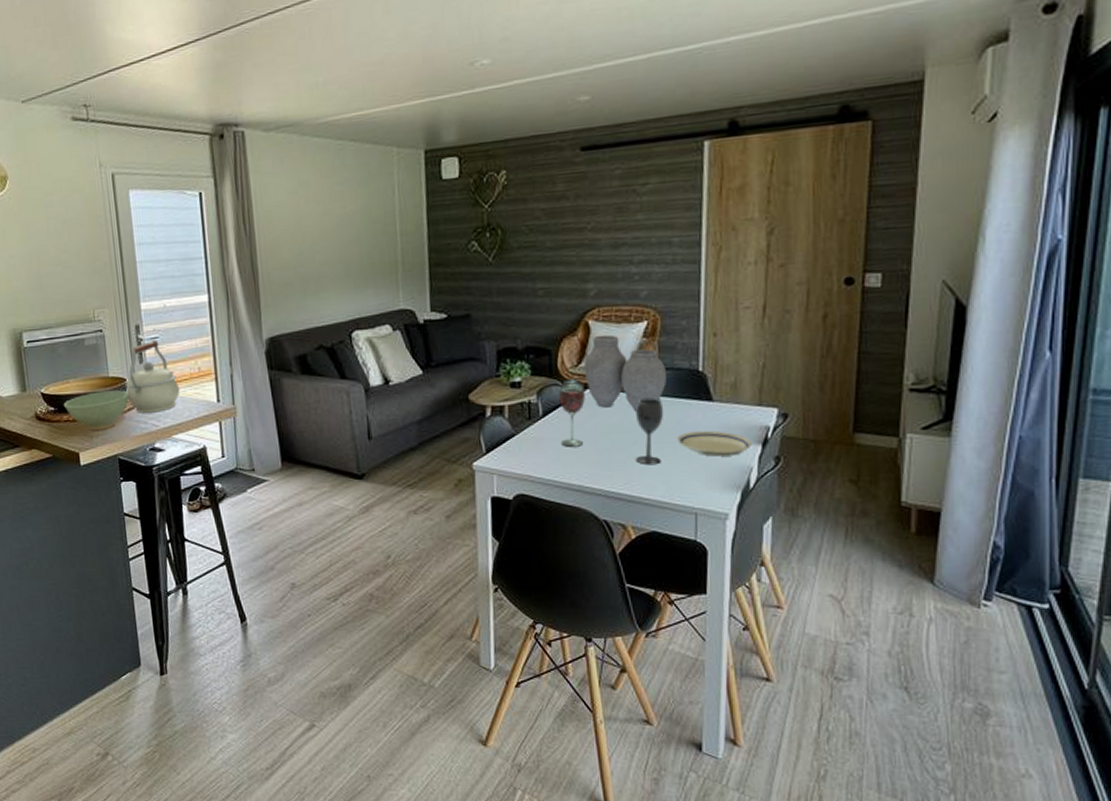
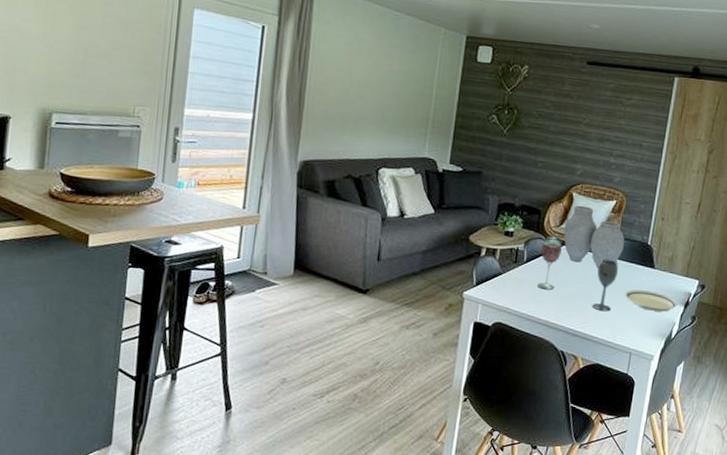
bowl: present [63,390,129,430] -> none [82,181,154,217]
kettle: present [126,340,180,413] -> none [152,144,208,209]

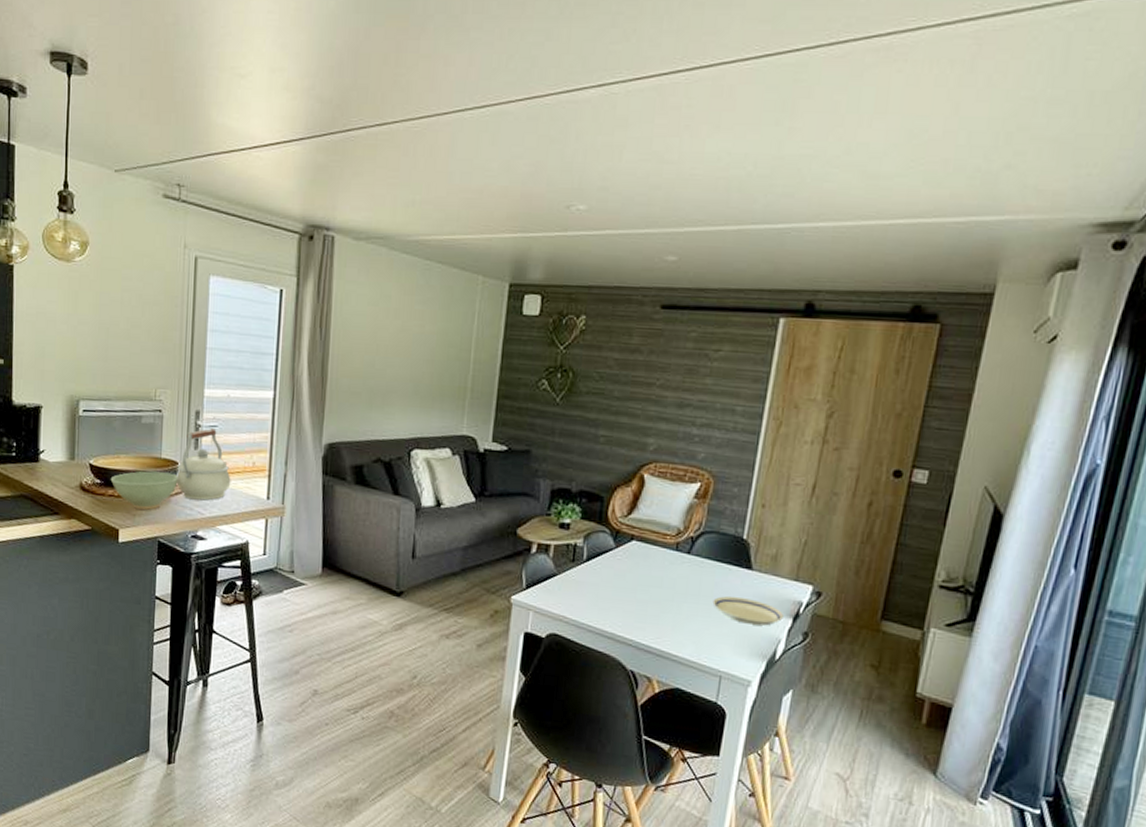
bowl: none [82,181,154,217] -> present [110,471,178,510]
kettle: none [152,144,208,209] -> present [176,428,231,501]
wineglass: present [538,235,562,290] -> none [601,527,631,595]
vase: present [563,205,625,268] -> none [632,489,712,569]
wine glass: present [592,258,619,312] -> none [669,557,704,624]

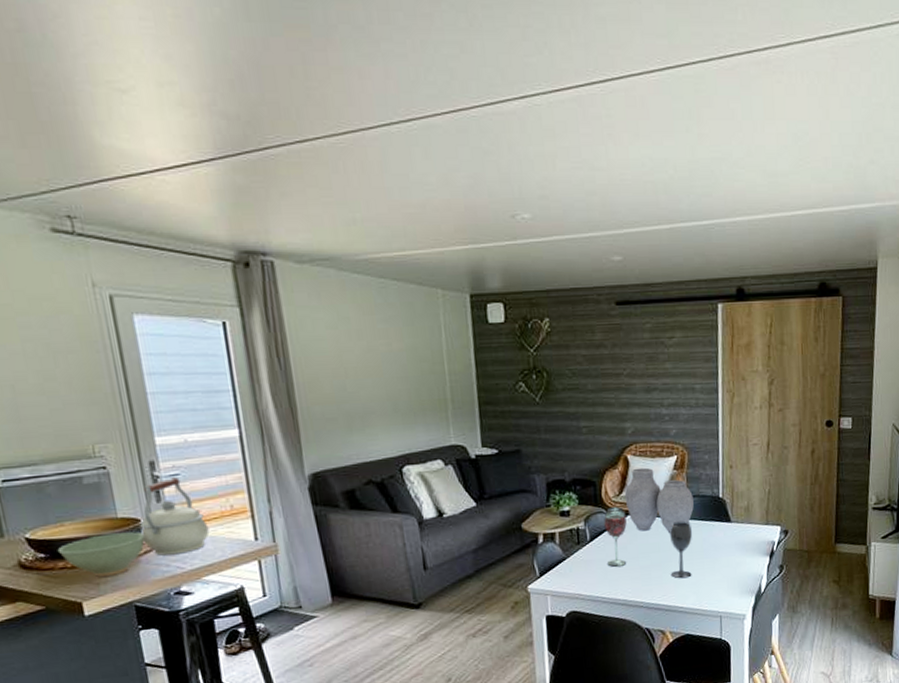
wineglass: none [601,527,631,595] -> present [604,506,627,567]
vase: none [632,489,712,569] -> present [624,467,694,533]
wine glass: none [669,557,704,624] -> present [670,521,693,579]
plate: present [712,596,784,626] -> none [704,547,762,568]

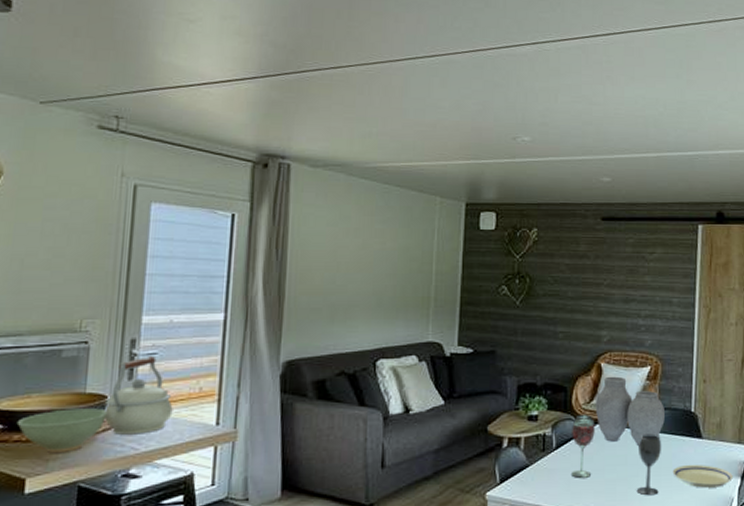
plate: none [704,547,762,568] -> present [672,465,733,488]

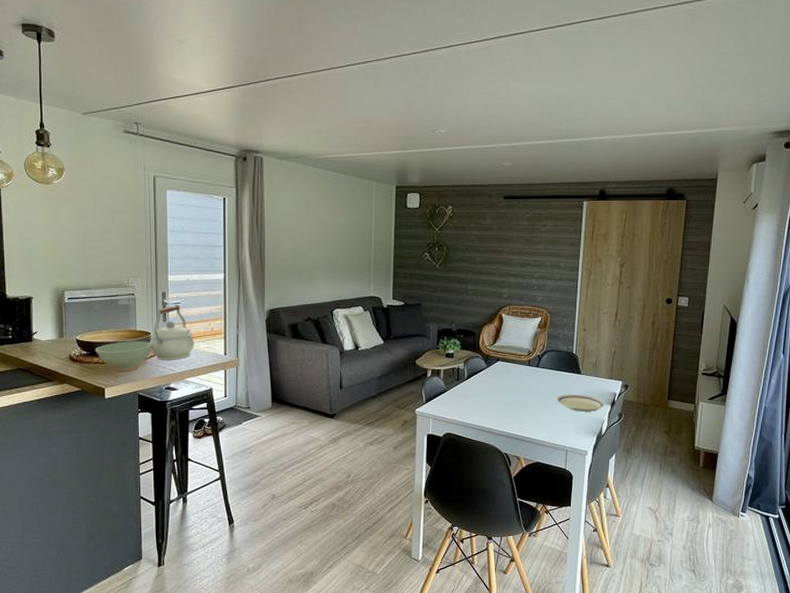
wineglass: present [572,414,595,478] -> none [479,353,497,401]
vase: present [595,376,665,445] -> none [497,325,552,378]
wine glass: present [636,434,662,496] -> none [528,369,549,416]

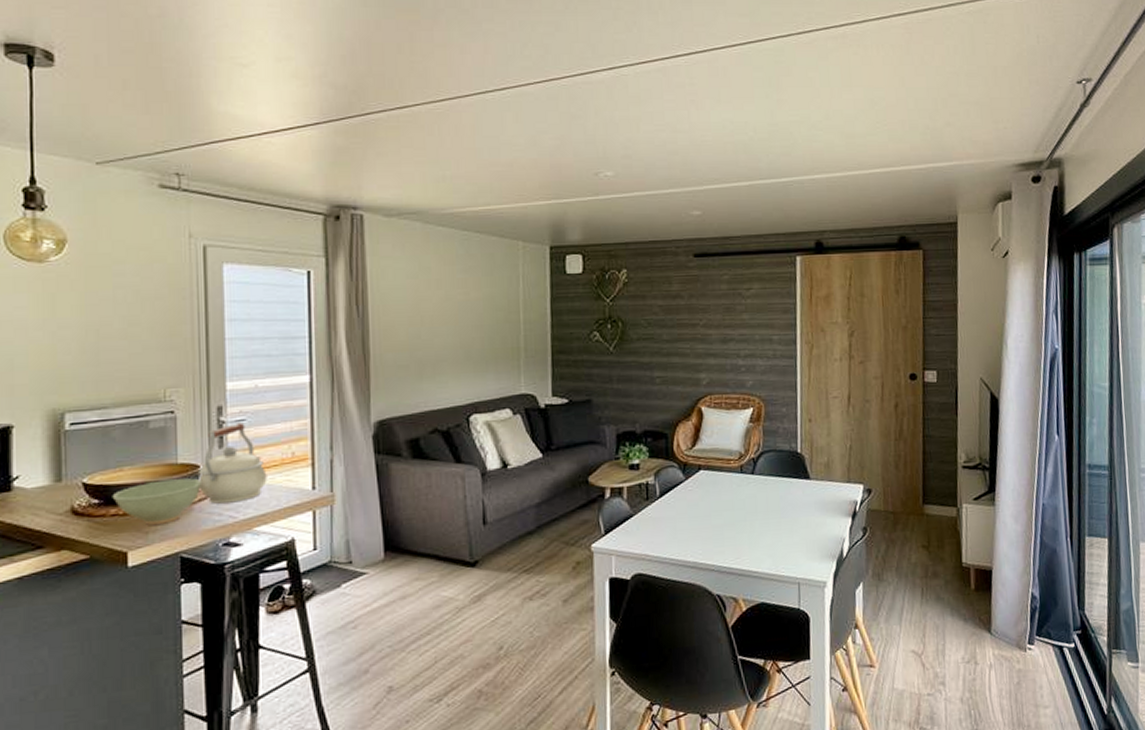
plate: present [557,394,604,412] -> none [781,506,843,530]

